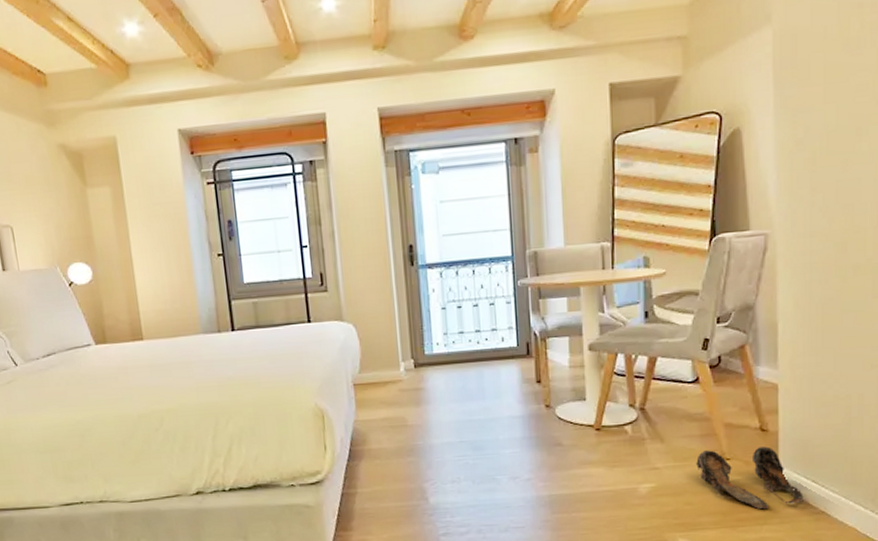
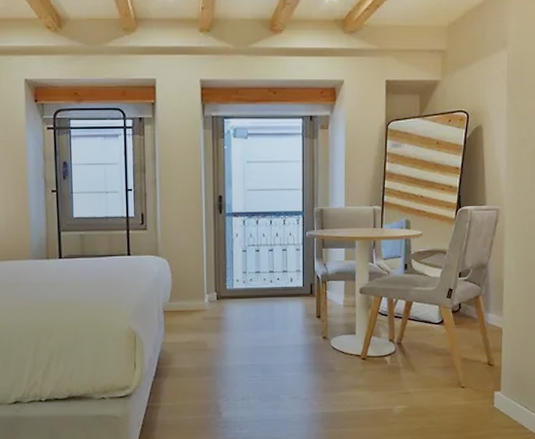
shoes: present [695,446,804,510] -> none [438,378,518,429]

